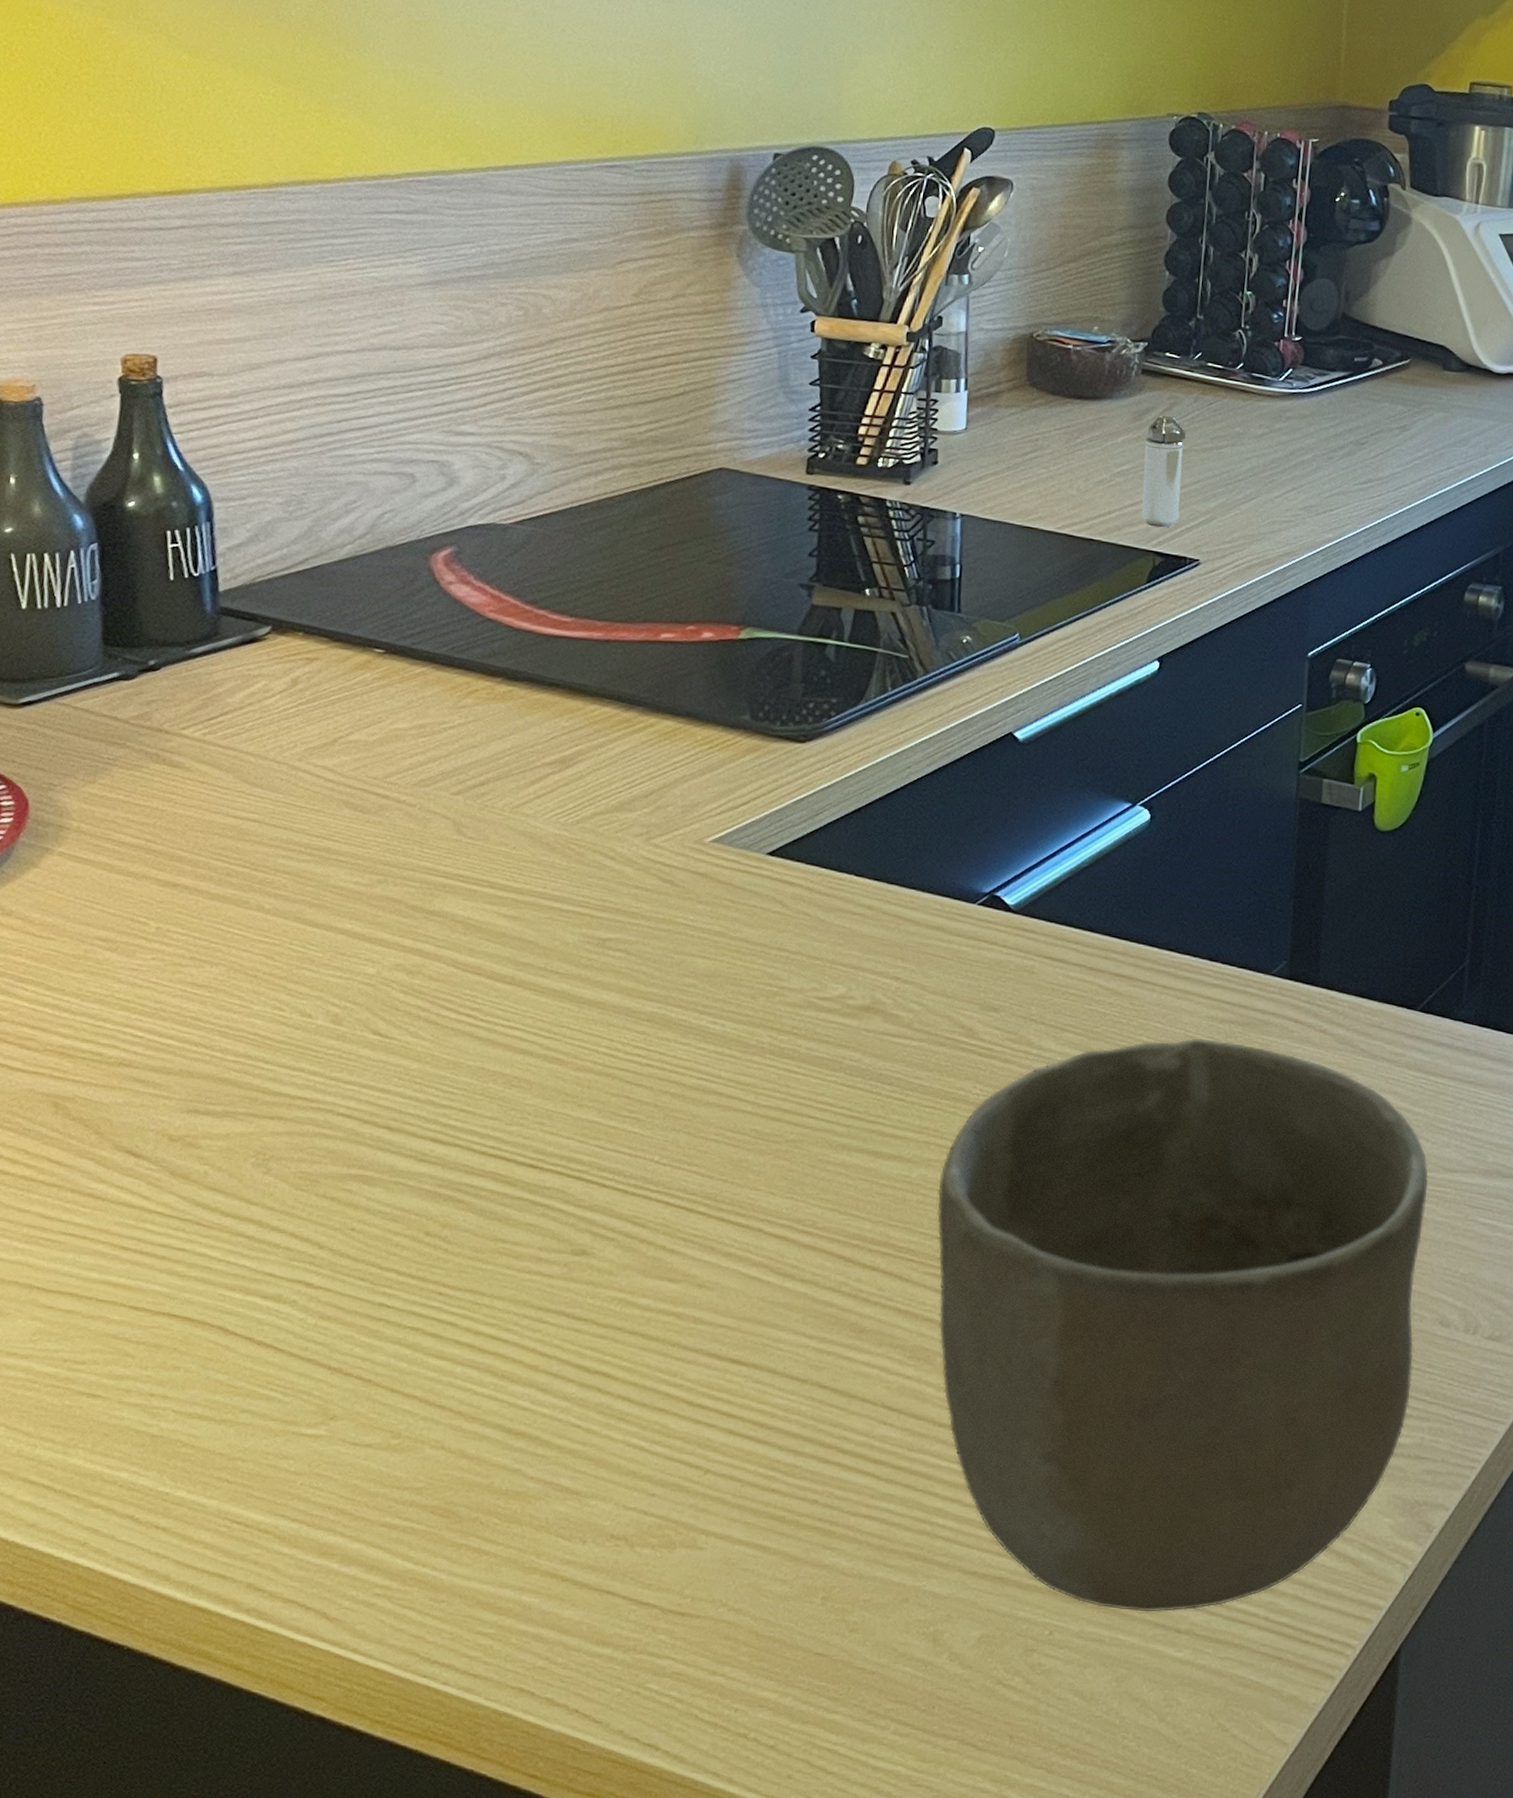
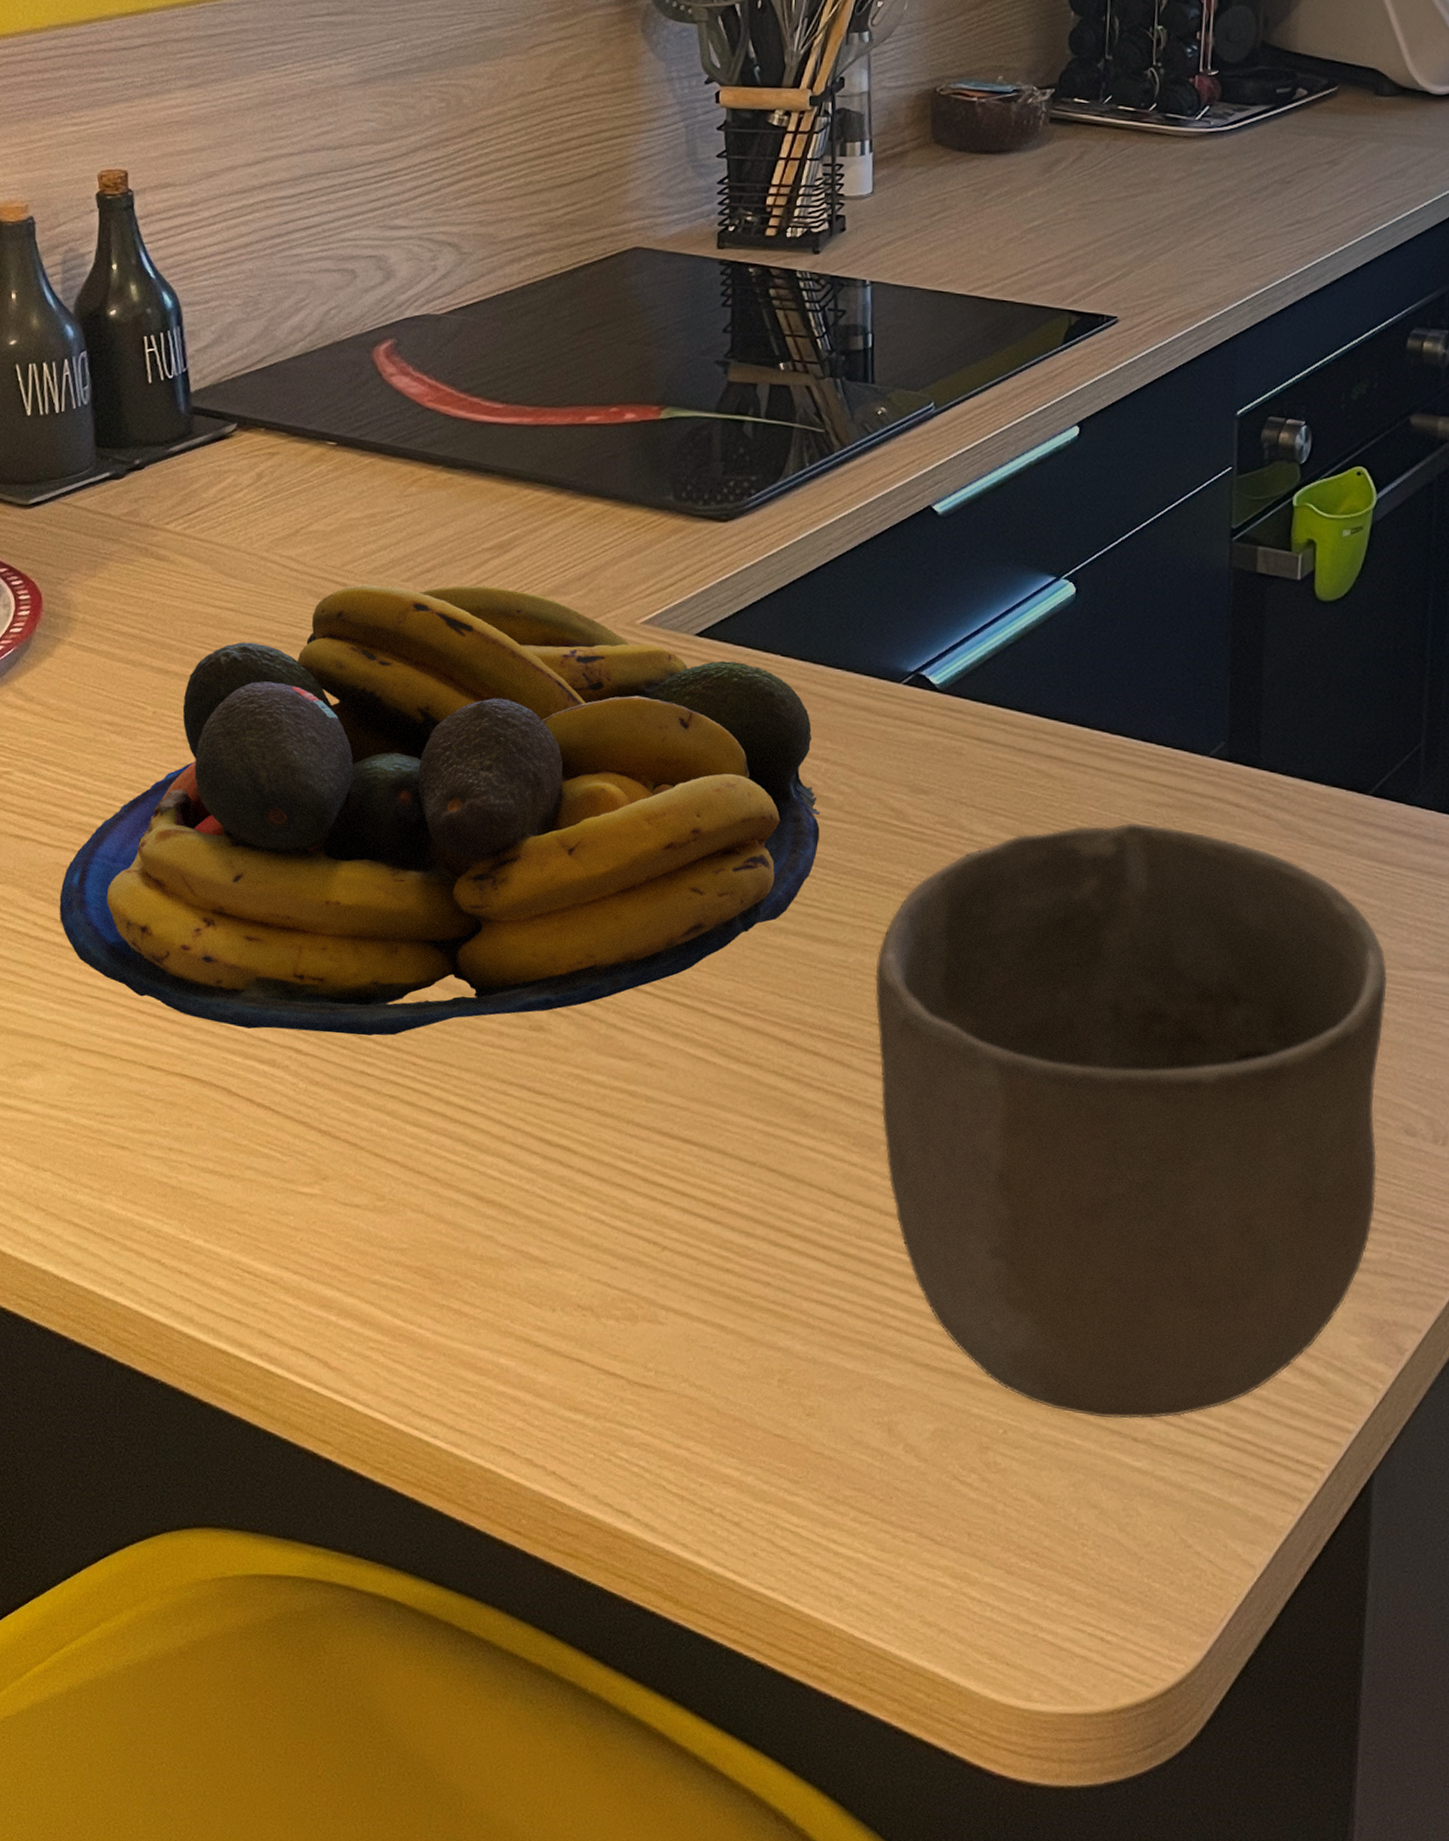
fruit bowl: none [31,796,889,1266] -> present [59,583,821,1036]
shaker: present [1141,415,1187,528] -> none [1054,165,1099,285]

